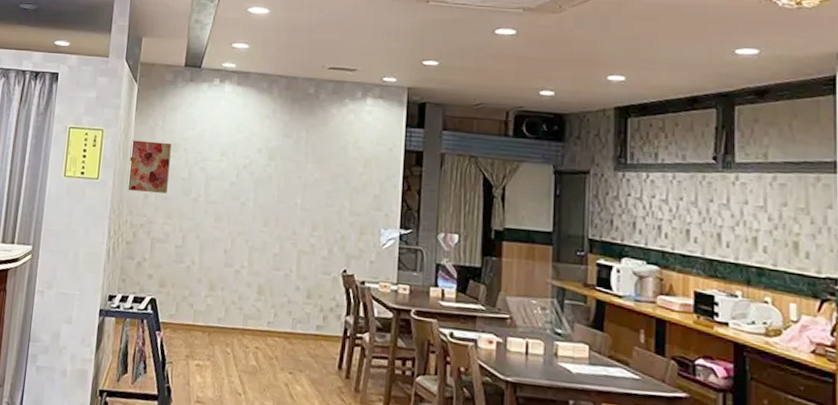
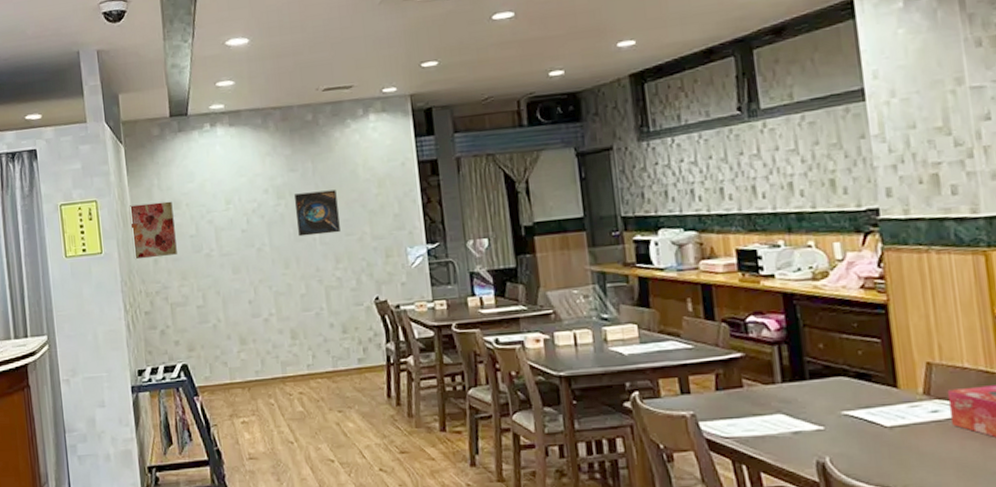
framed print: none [282,158,324,202] -> present [294,189,340,237]

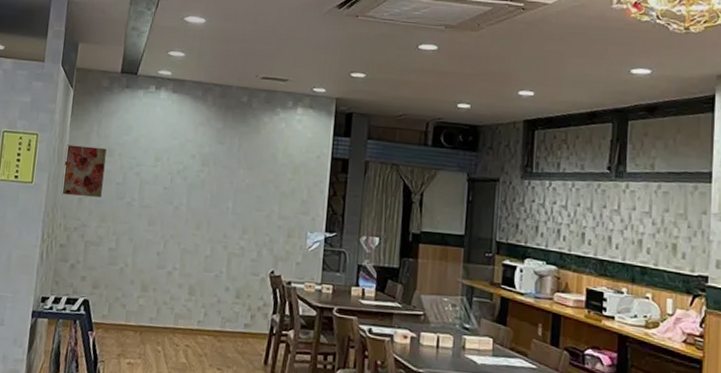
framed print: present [294,189,340,237] -> none [214,164,255,207]

